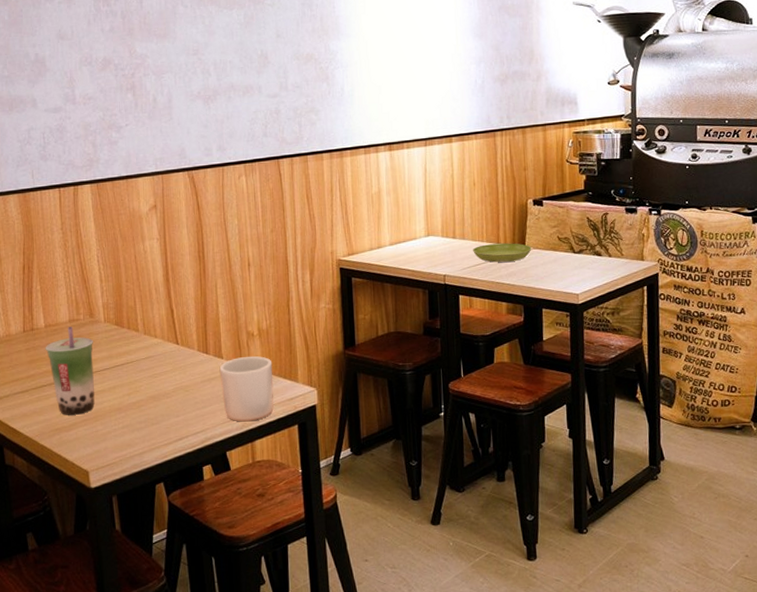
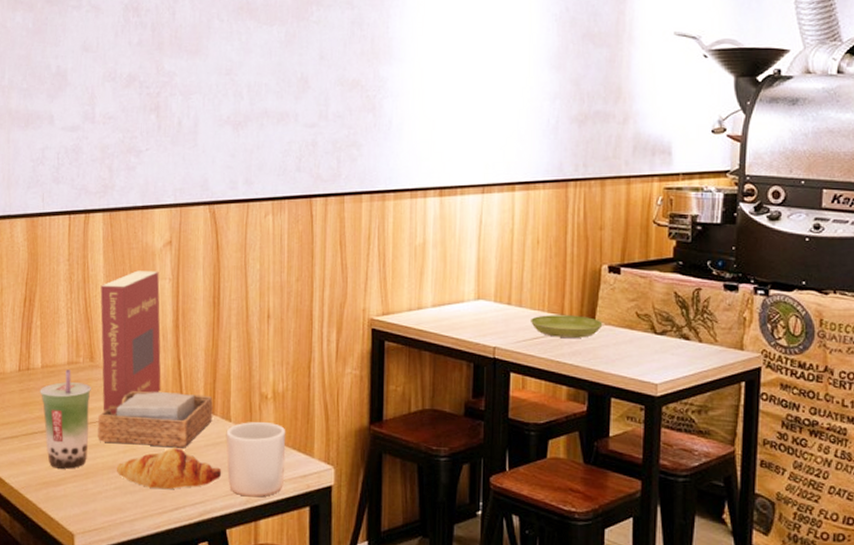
book: none [94,232,158,363] -> present [100,270,161,415]
napkin holder: none [102,338,206,388] -> present [98,391,213,448]
croissant: none [122,385,219,424] -> present [116,446,222,490]

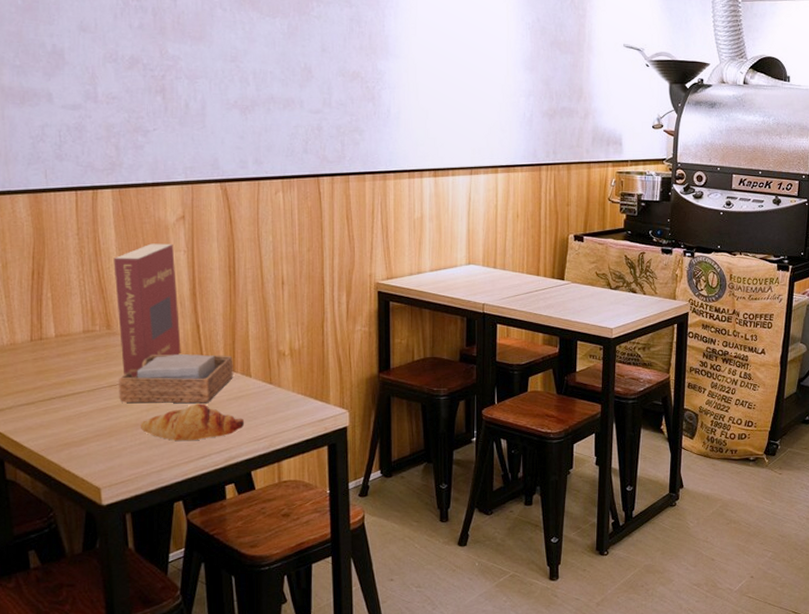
beverage cup: present [39,369,91,469] -> none [55,338,110,430]
mug: present [226,421,286,497] -> none [247,375,304,442]
saucer: present [531,315,603,338] -> none [513,276,570,294]

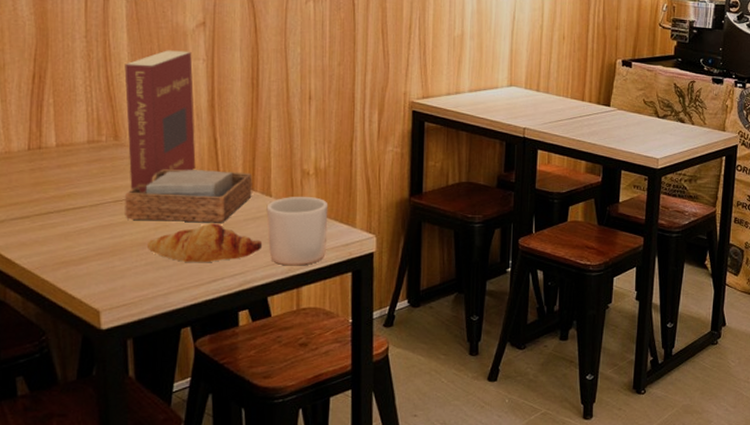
mug: none [247,375,304,442] -> present [266,196,329,266]

